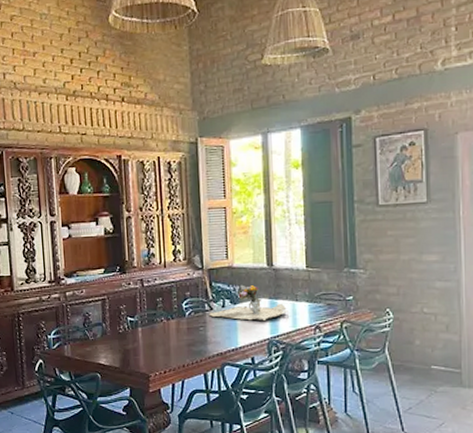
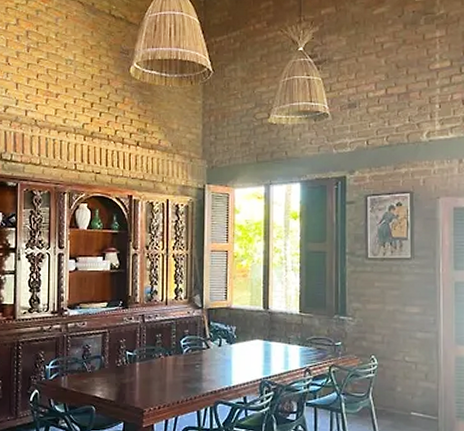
flower arrangement: present [209,284,288,322] -> none [205,325,281,362]

